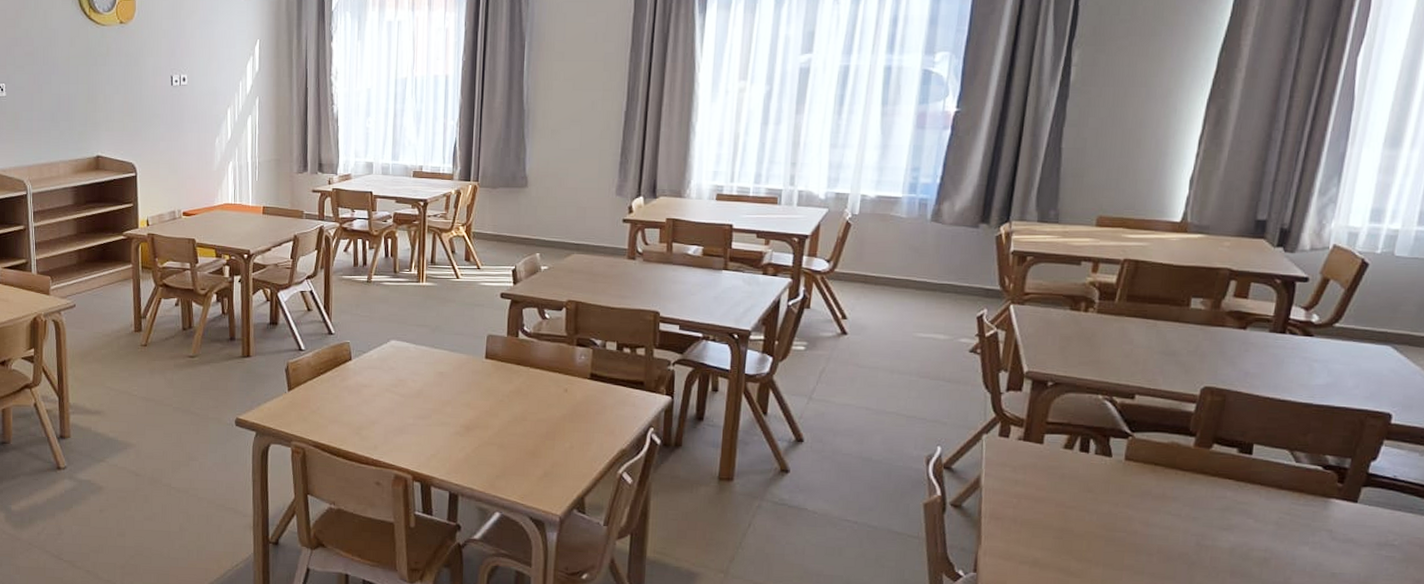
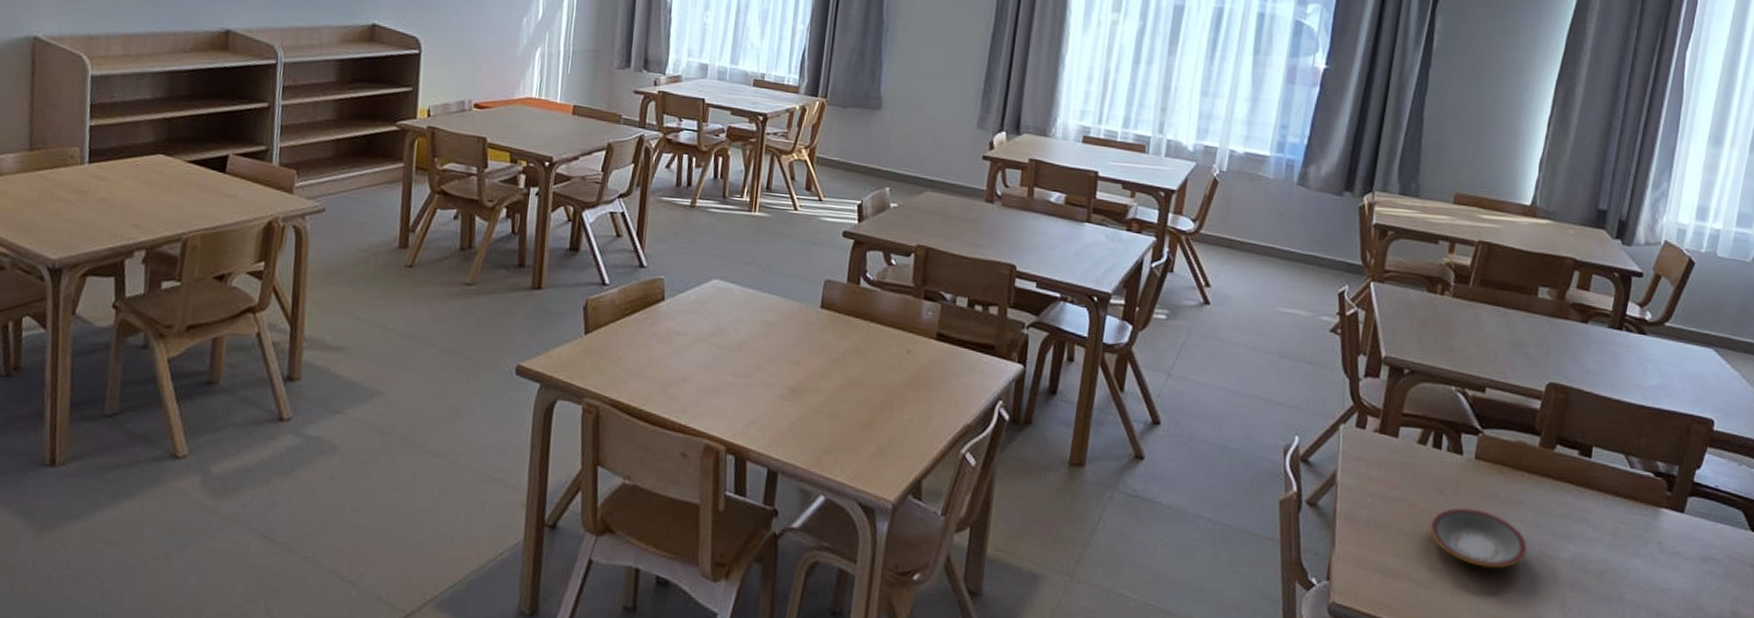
plate: none [1079,504,1182,559] -> present [1431,507,1527,569]

